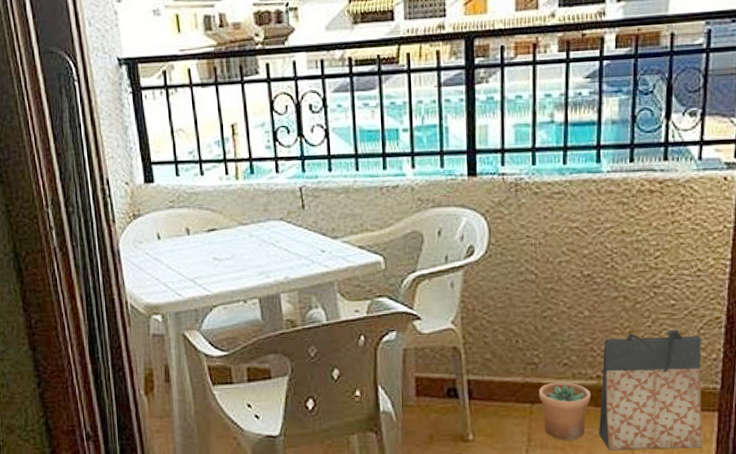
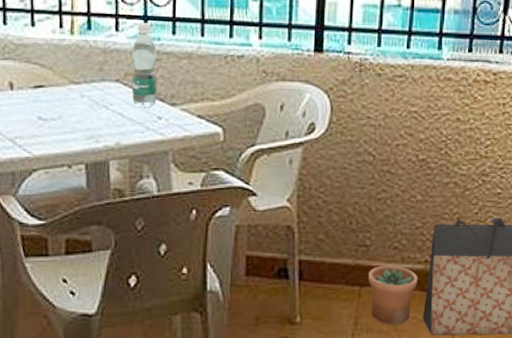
bottle: none [292,162,319,243] -> present [131,23,157,108]

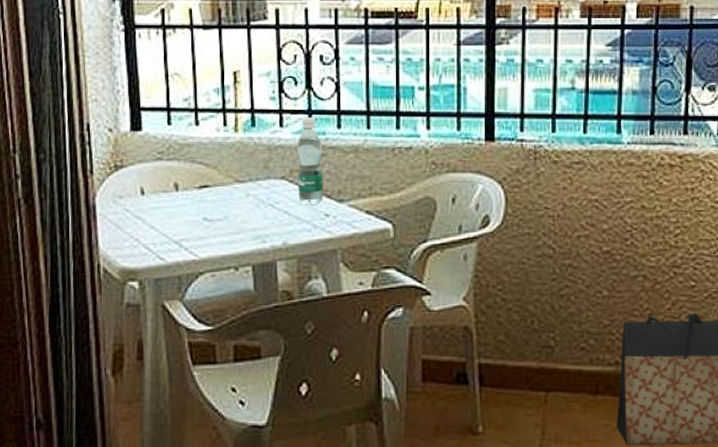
planter: present [368,265,418,325] -> none [555,368,609,434]

